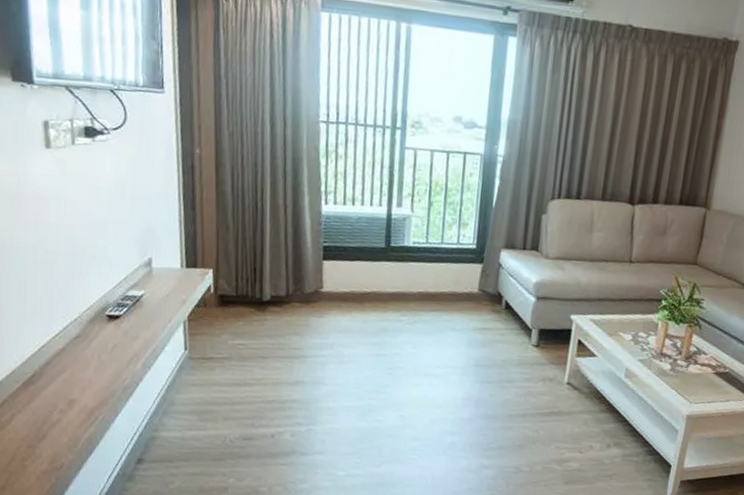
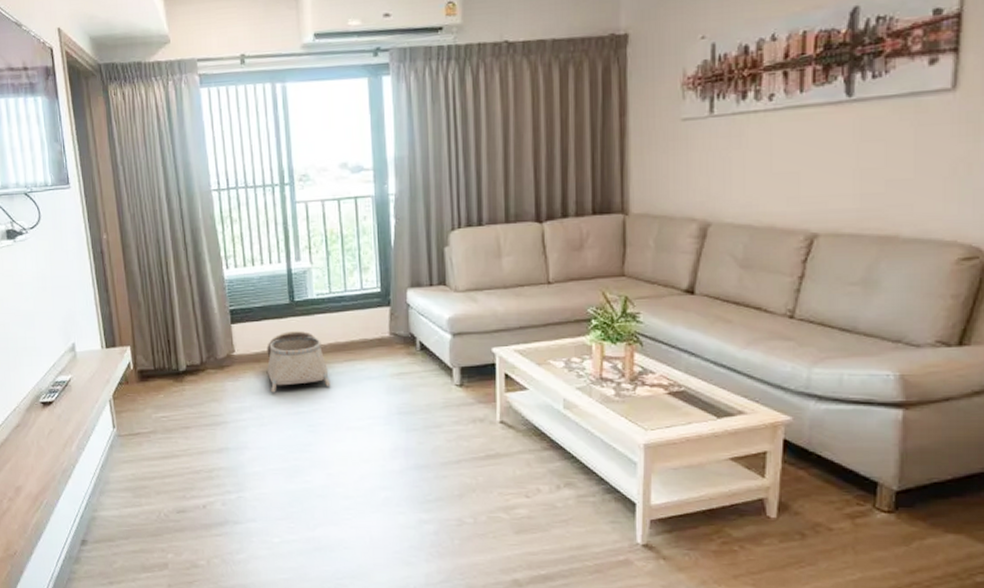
basket: none [354,275,415,333] -> present [267,330,331,393]

